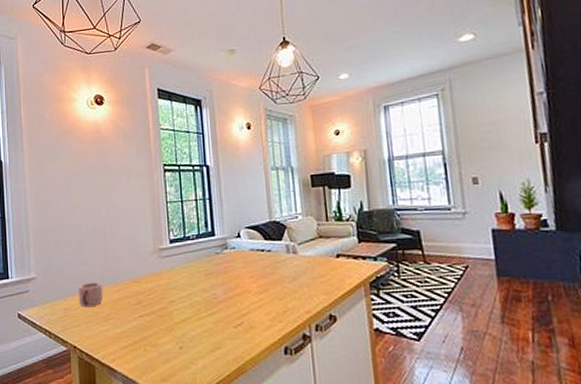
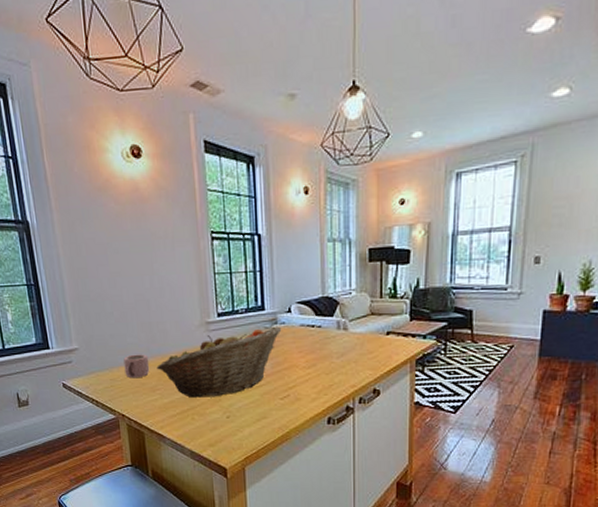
fruit basket: none [110,251,232,327] -> present [156,326,282,398]

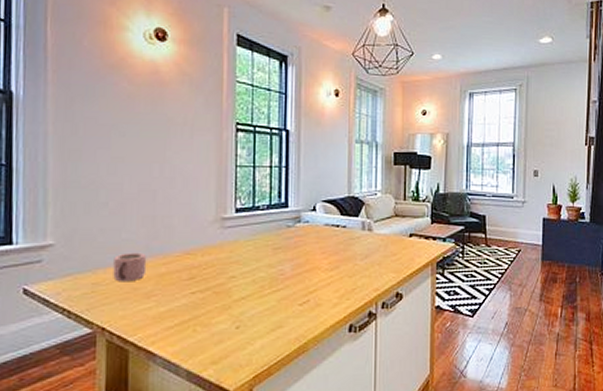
fruit basket: present [156,326,282,398] -> none [155,225,305,305]

